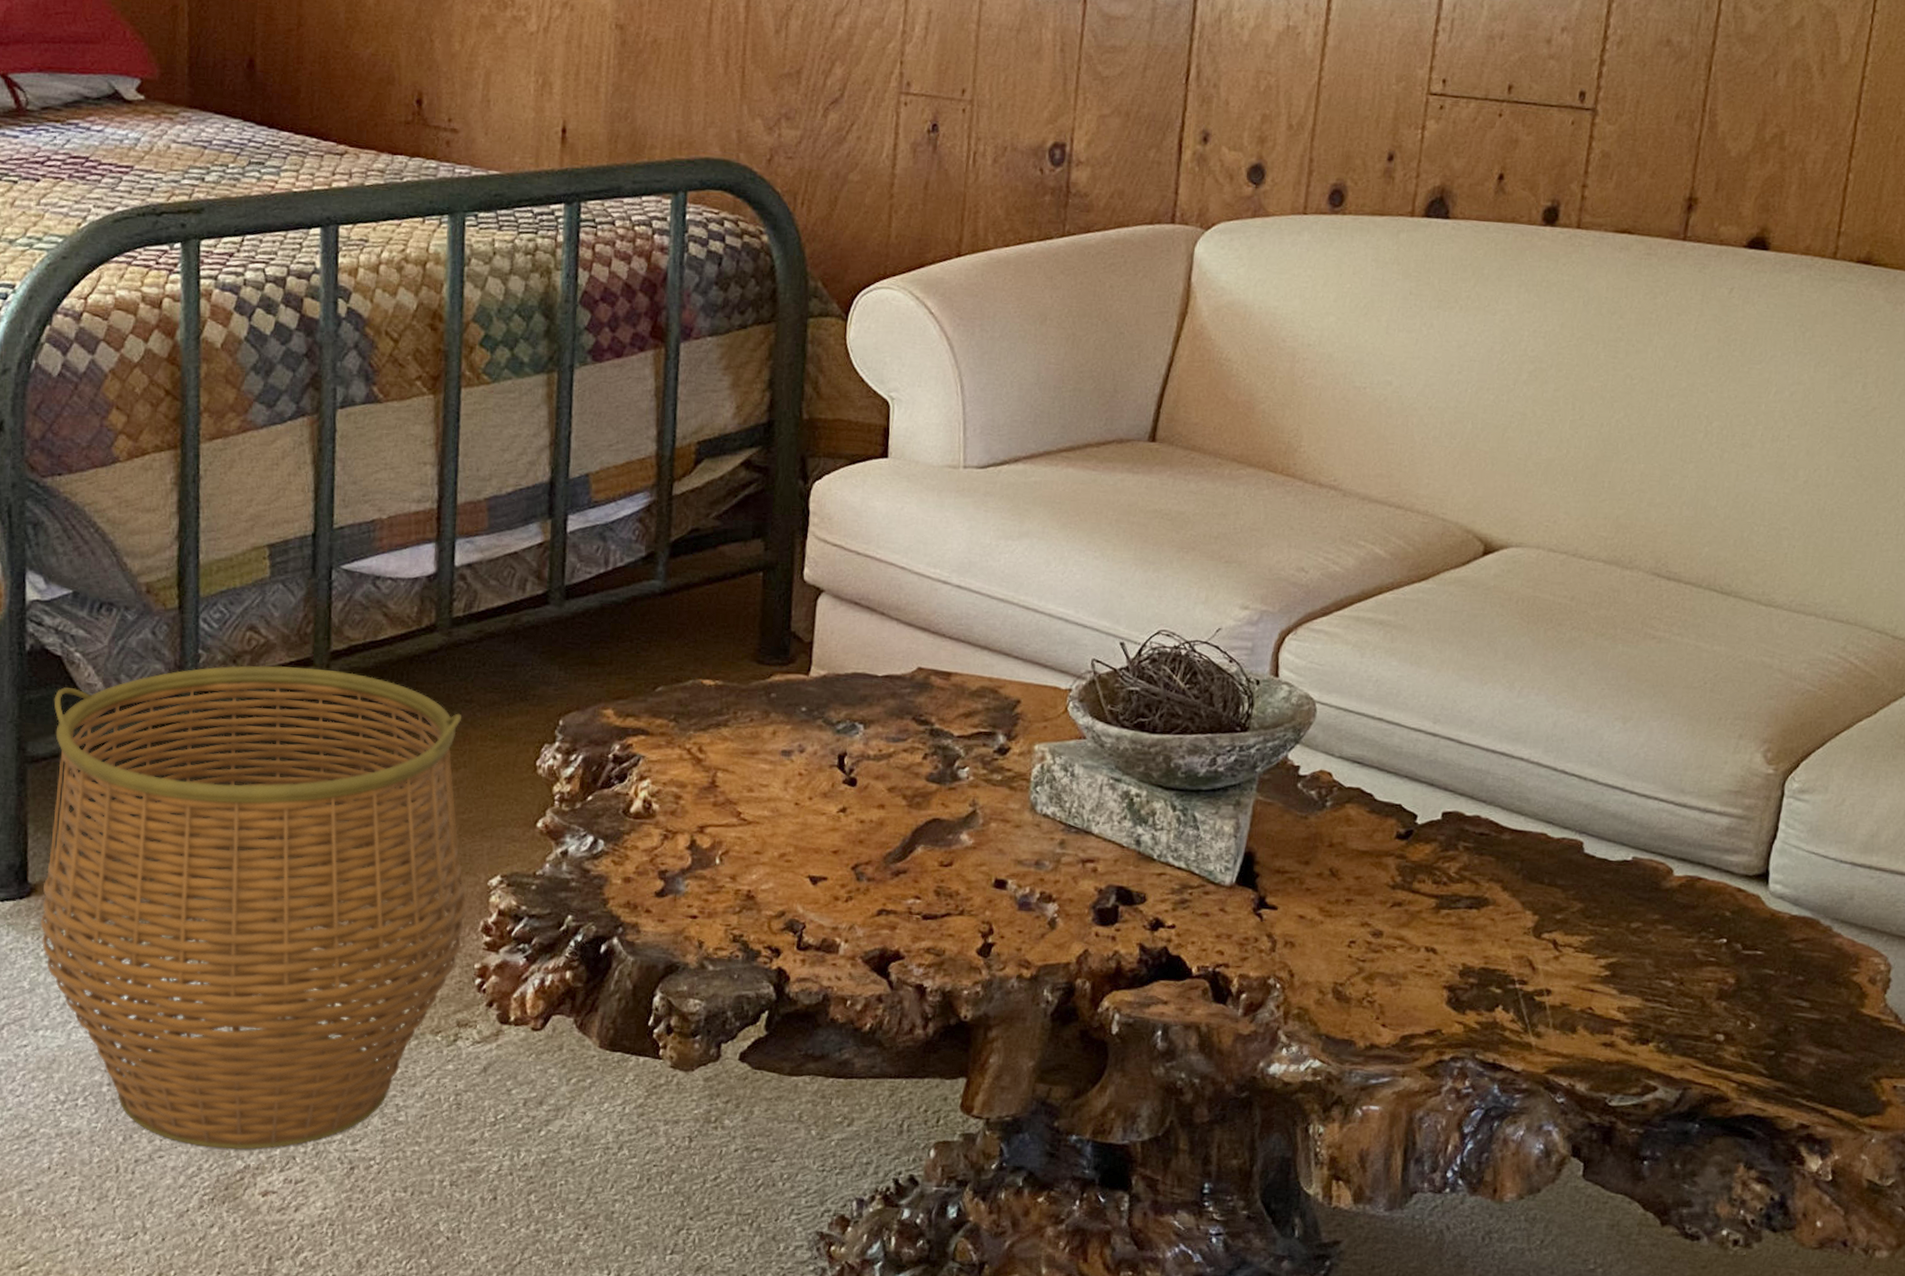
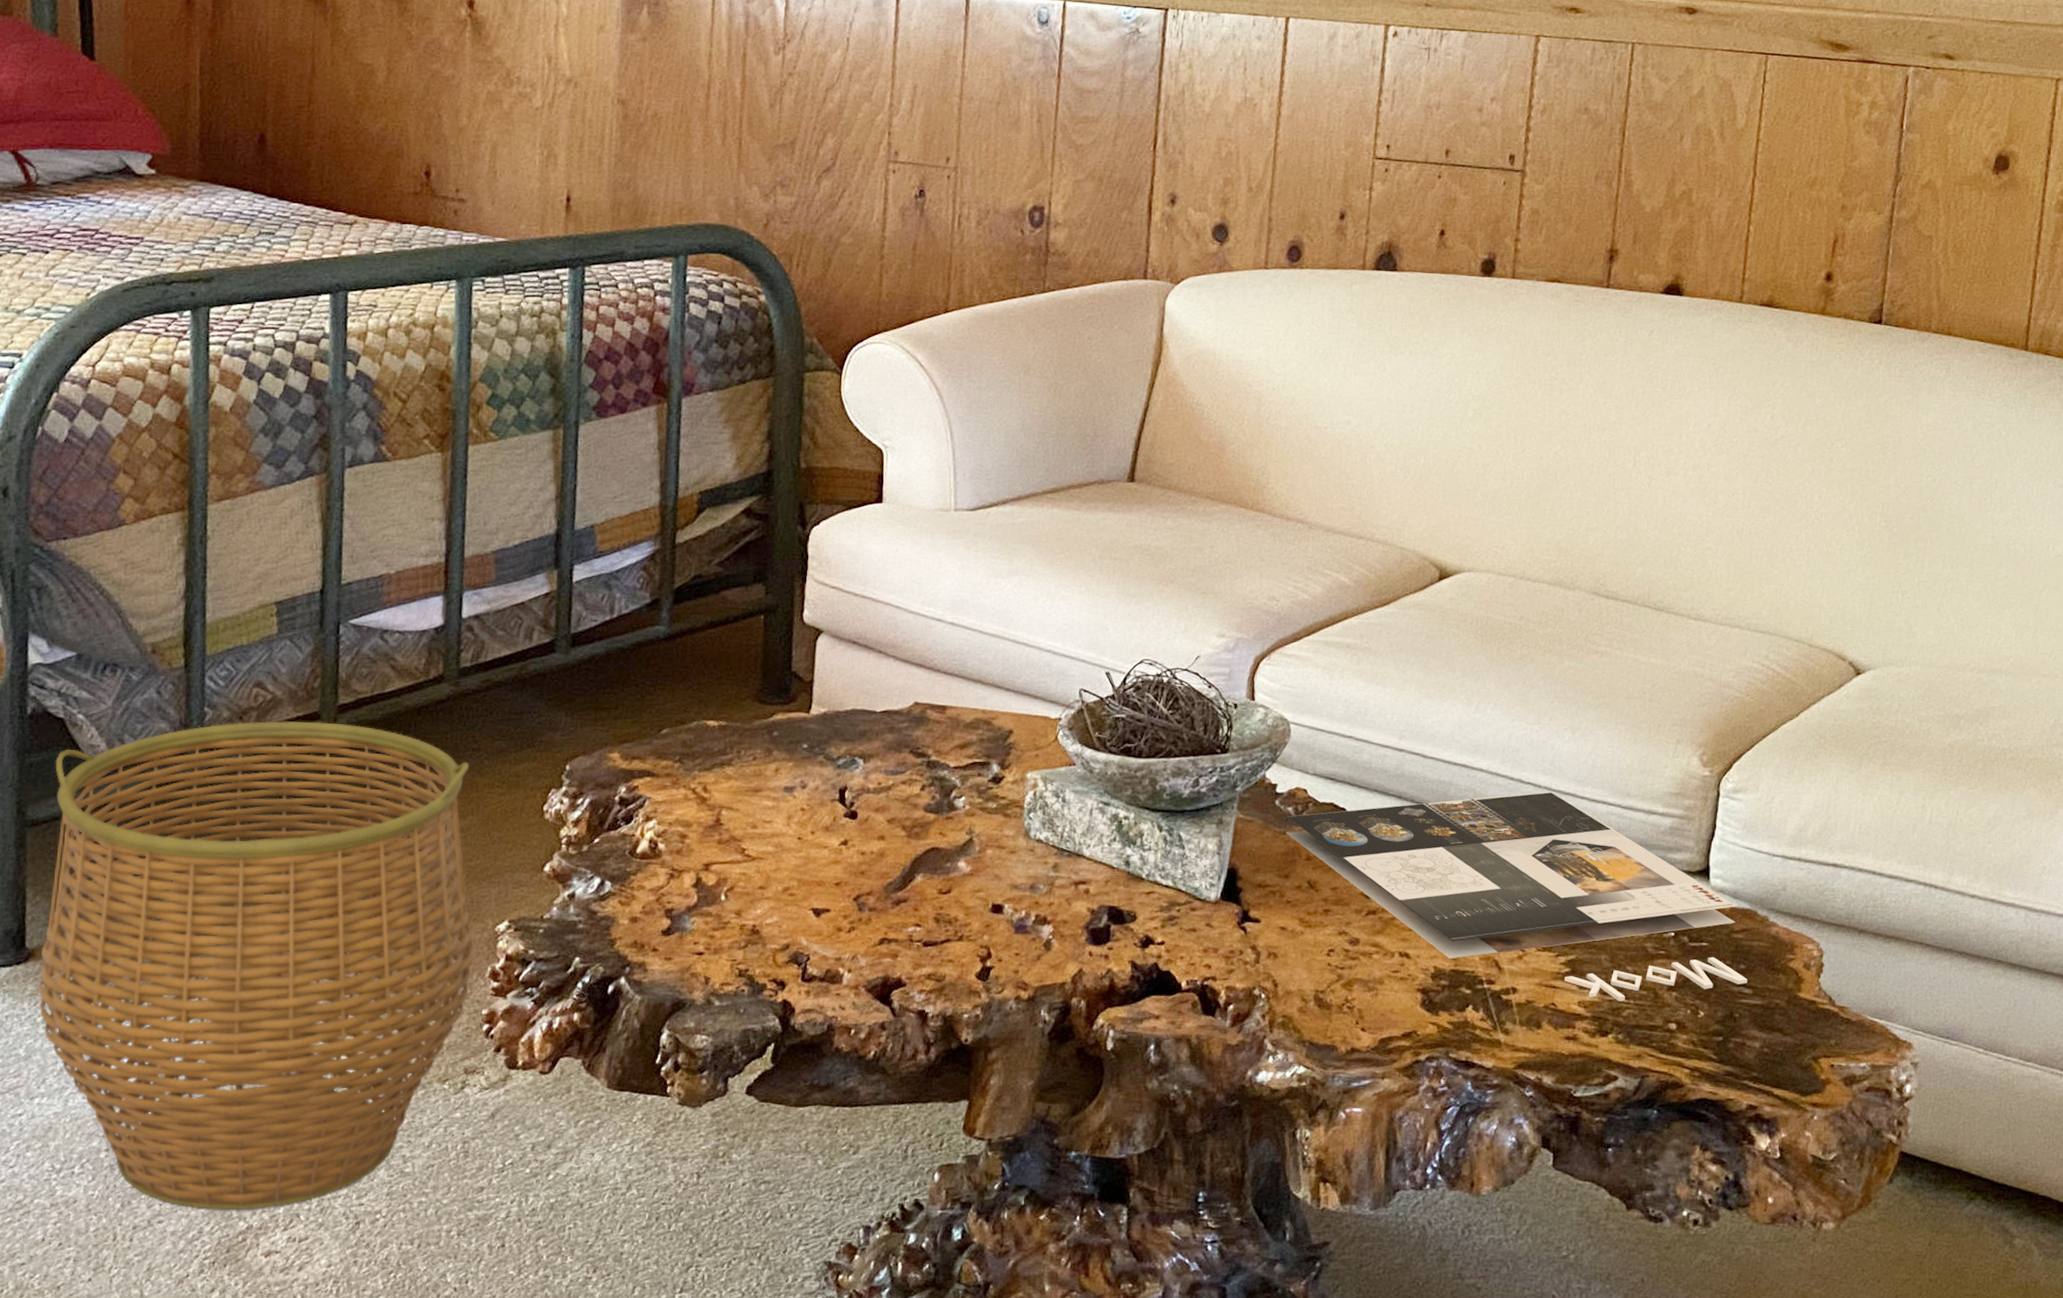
magazine: none [1307,784,1806,1009] -> present [1286,791,1748,1001]

